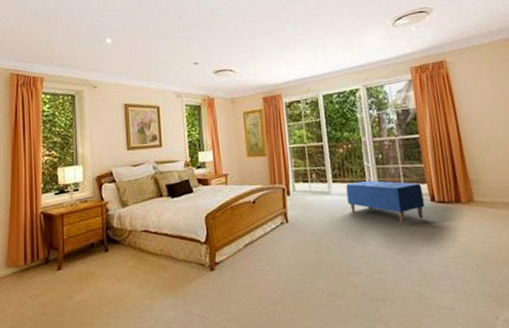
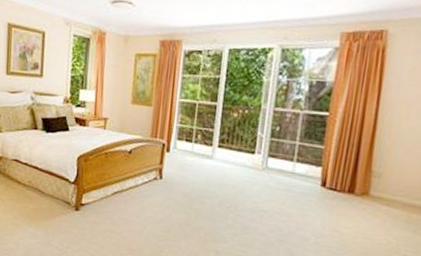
bench: present [346,180,425,224] -> none [229,151,316,204]

